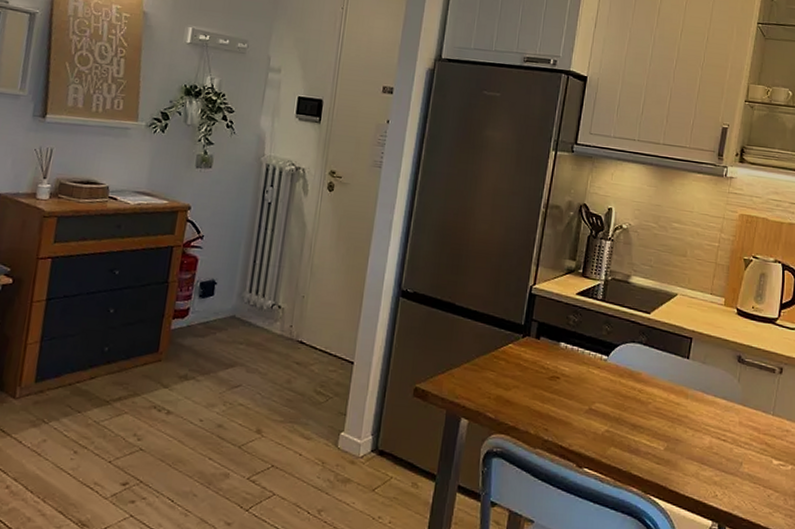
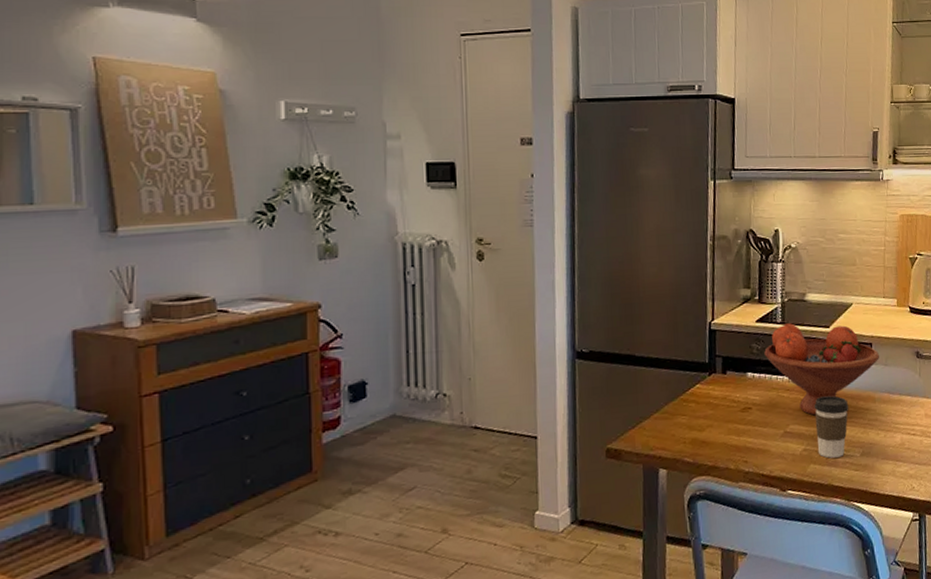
fruit bowl: none [580,301,698,399] -> present [764,323,879,416]
coffee cup: none [620,381,659,447] -> present [814,395,849,458]

